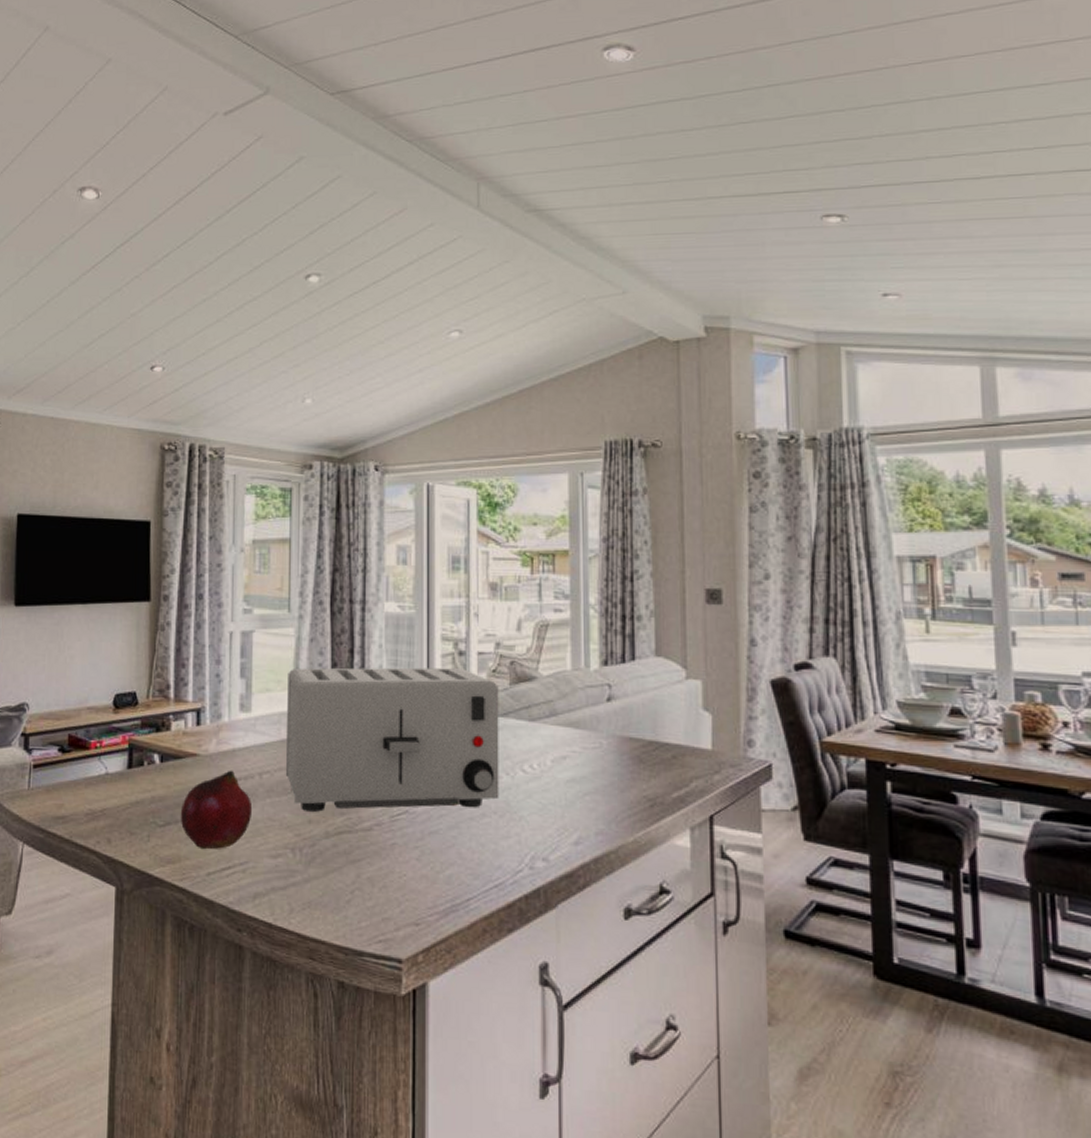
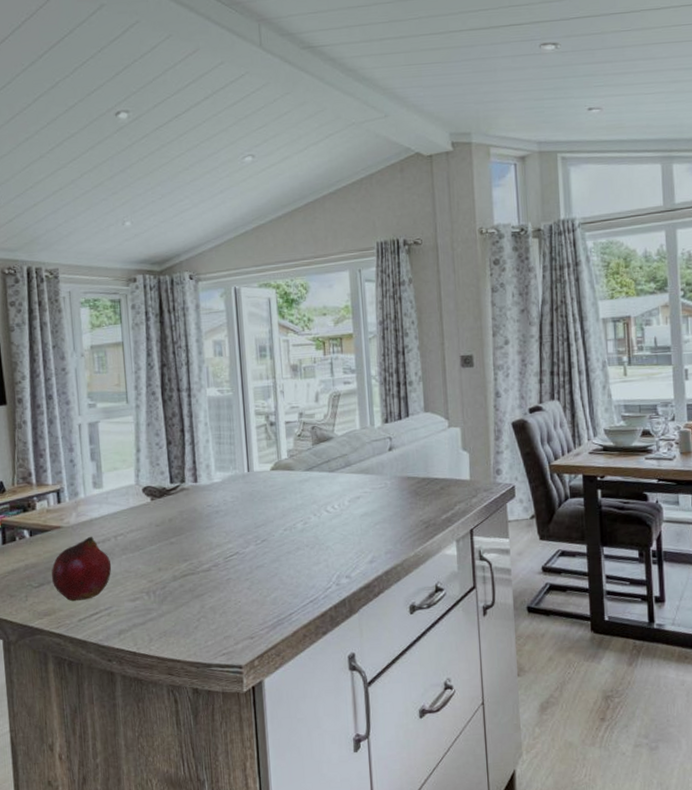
toaster: present [285,667,499,812] -> none [131,435,310,562]

